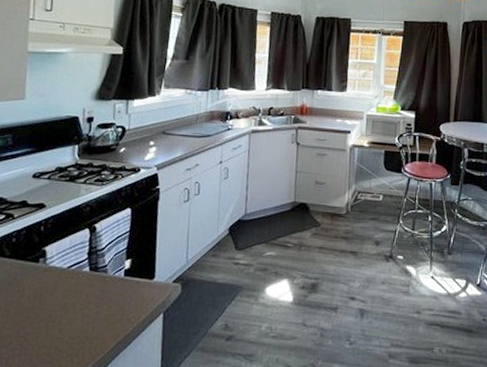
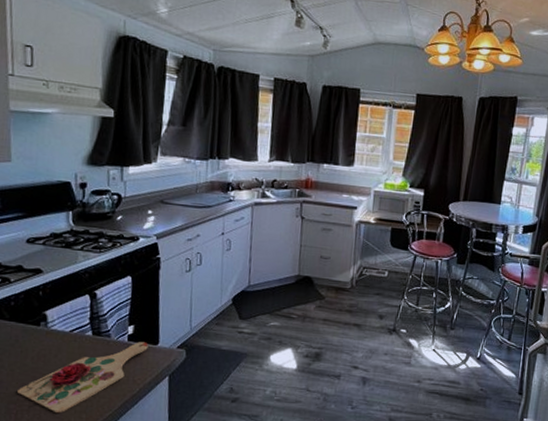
cutting board: none [11,277,144,358] -> present [17,342,148,414]

